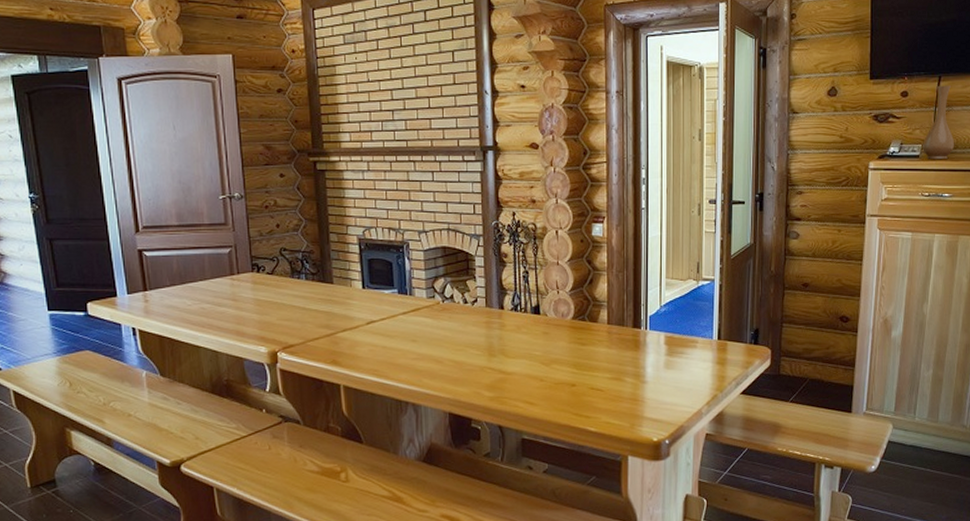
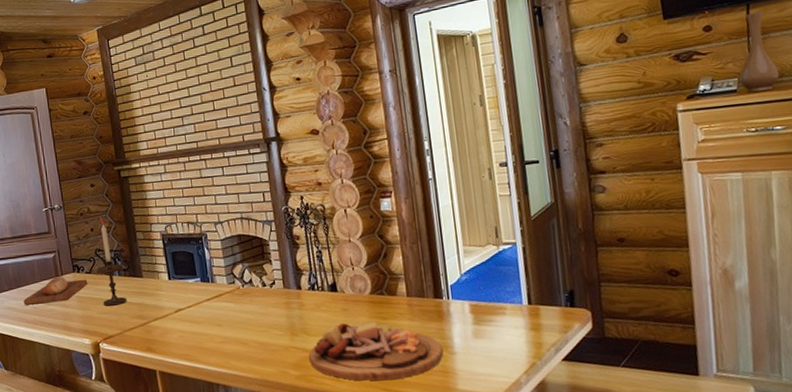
bread loaf: none [189,275,269,304] -> present [23,276,88,305]
candlestick: none [279,212,313,312] -> present [96,217,126,306]
food platter: none [505,346,636,406] -> present [309,321,444,381]

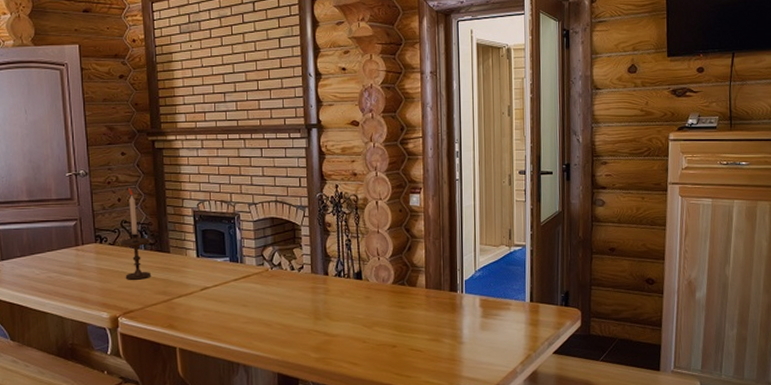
bread loaf: present [23,276,88,305] -> none [37,246,111,274]
food platter: present [309,321,444,381] -> none [330,310,453,366]
vase: present [738,11,780,92] -> none [719,61,750,130]

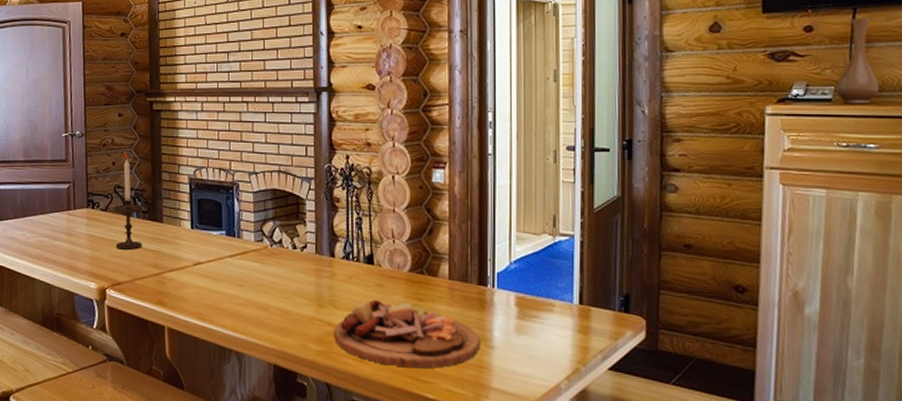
food platter: none [330,310,453,366] -> present [334,300,481,368]
vase: none [719,61,750,130] -> present [836,18,880,103]

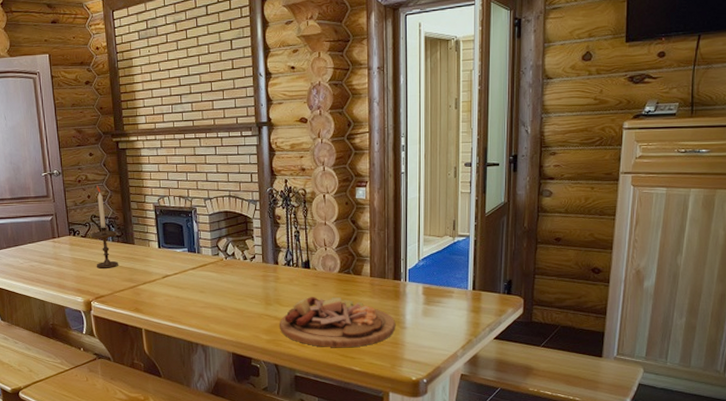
vase: present [836,18,880,103] -> none [680,43,714,116]

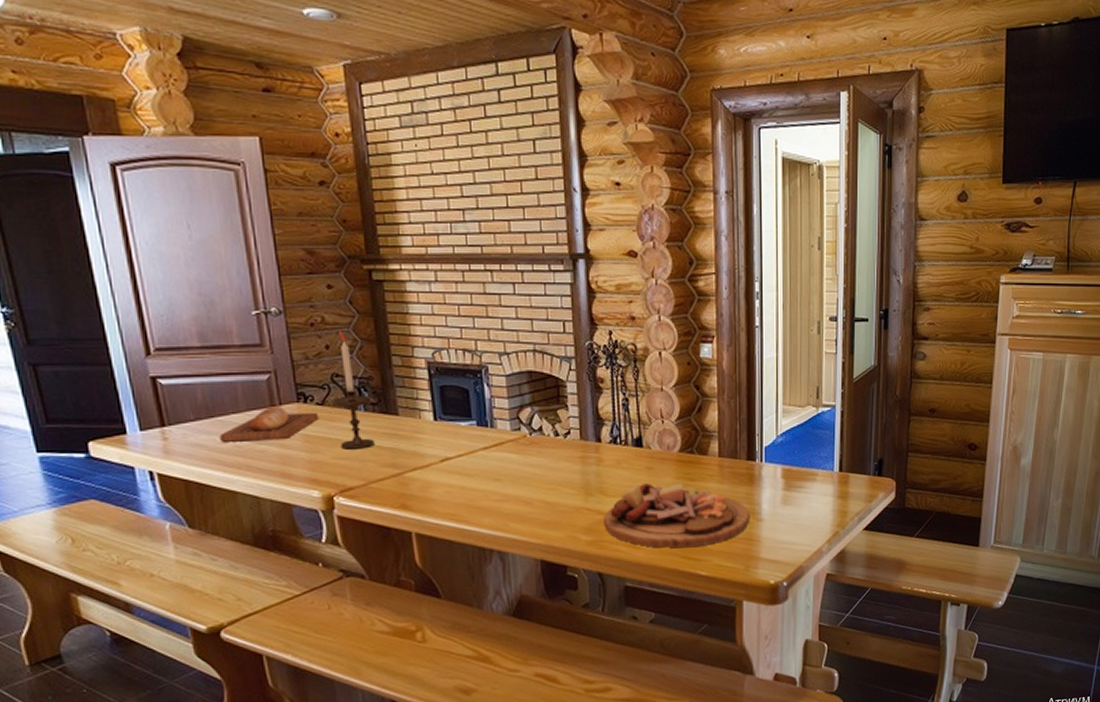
bread loaf: none [21,238,83,263] -> present [219,406,319,442]

